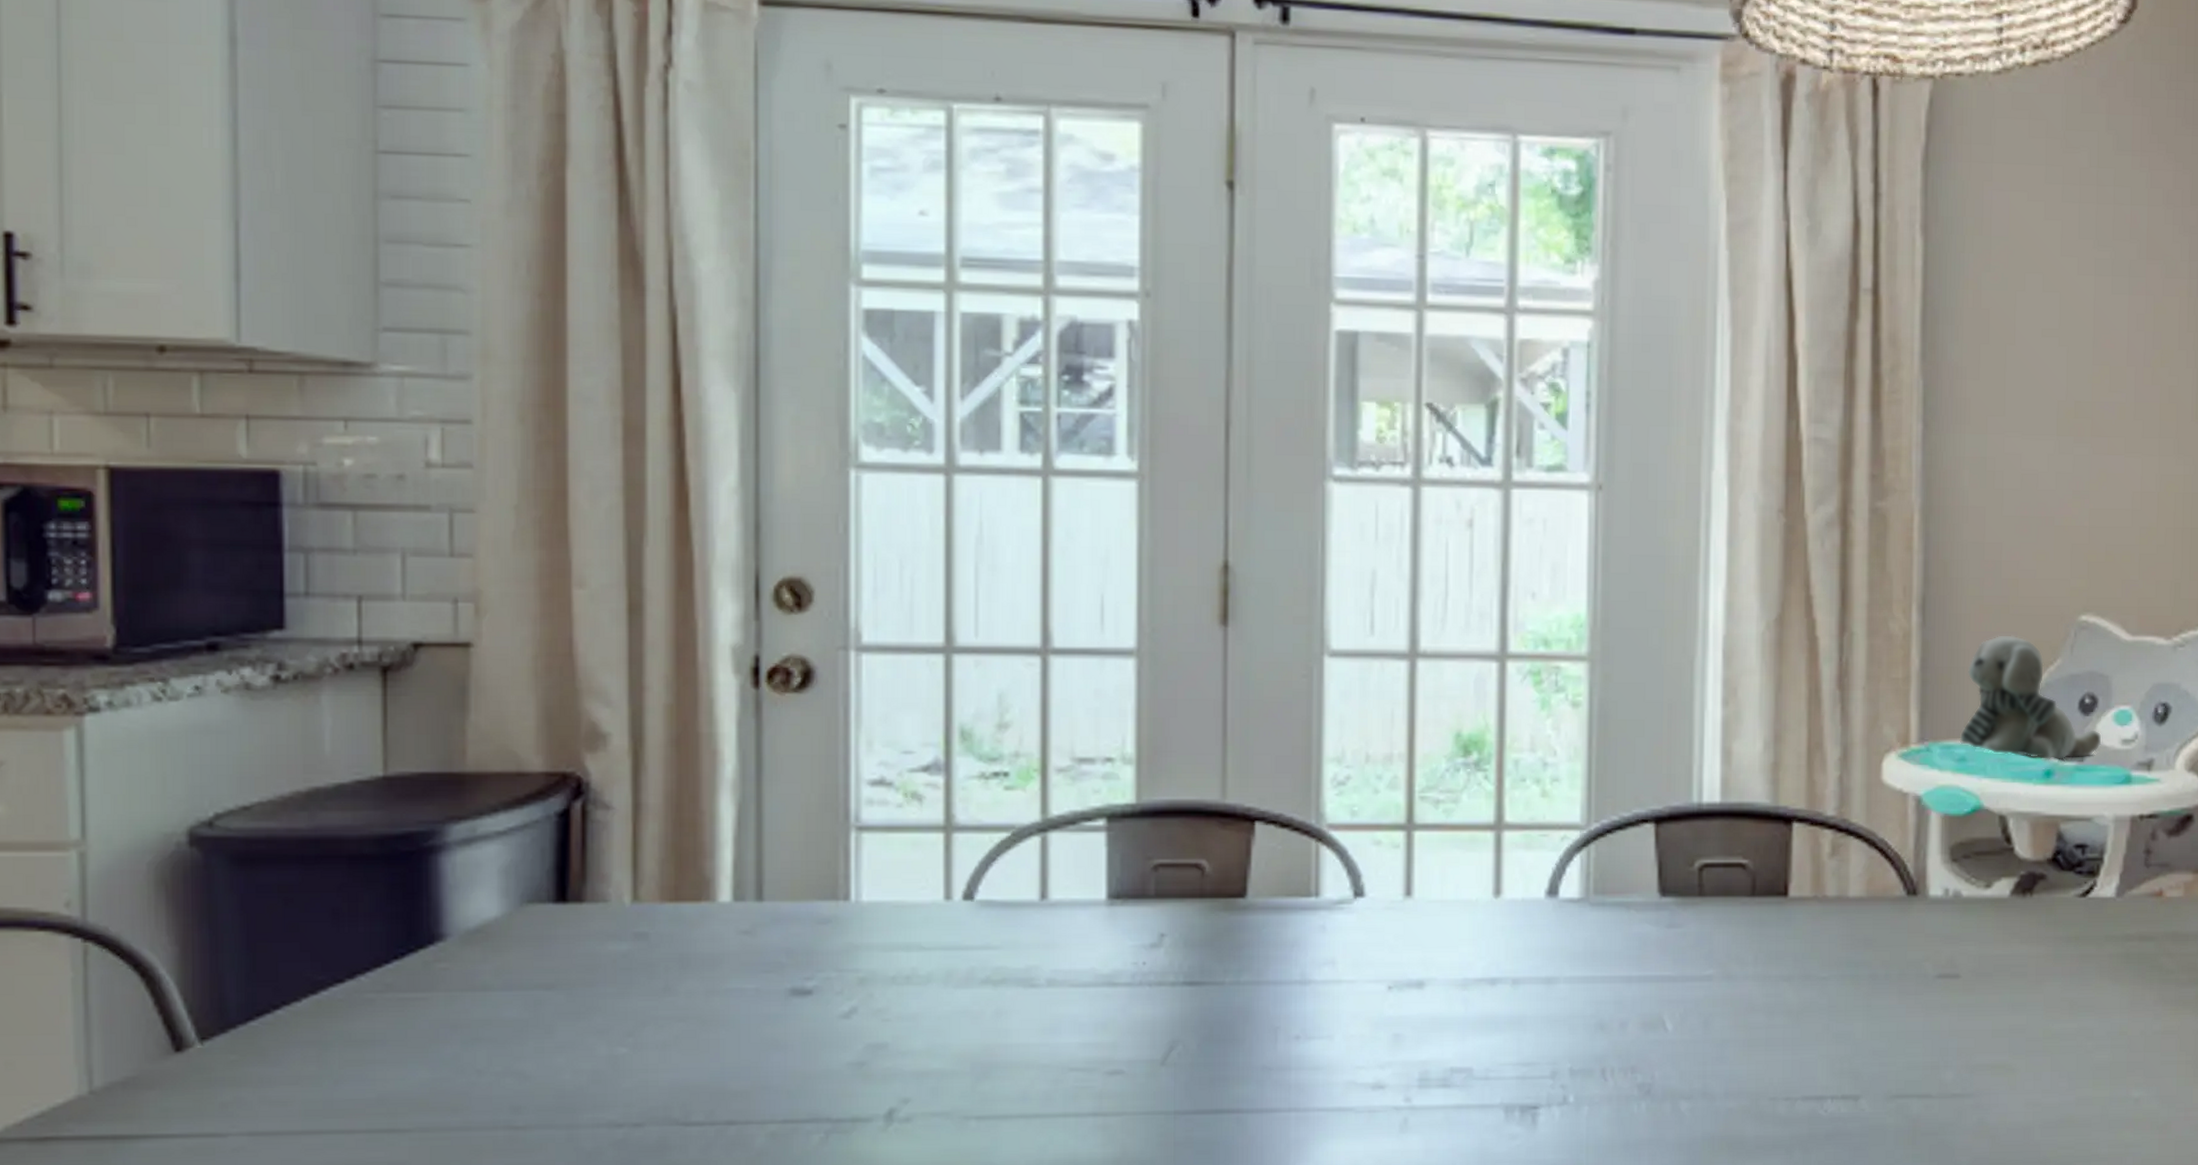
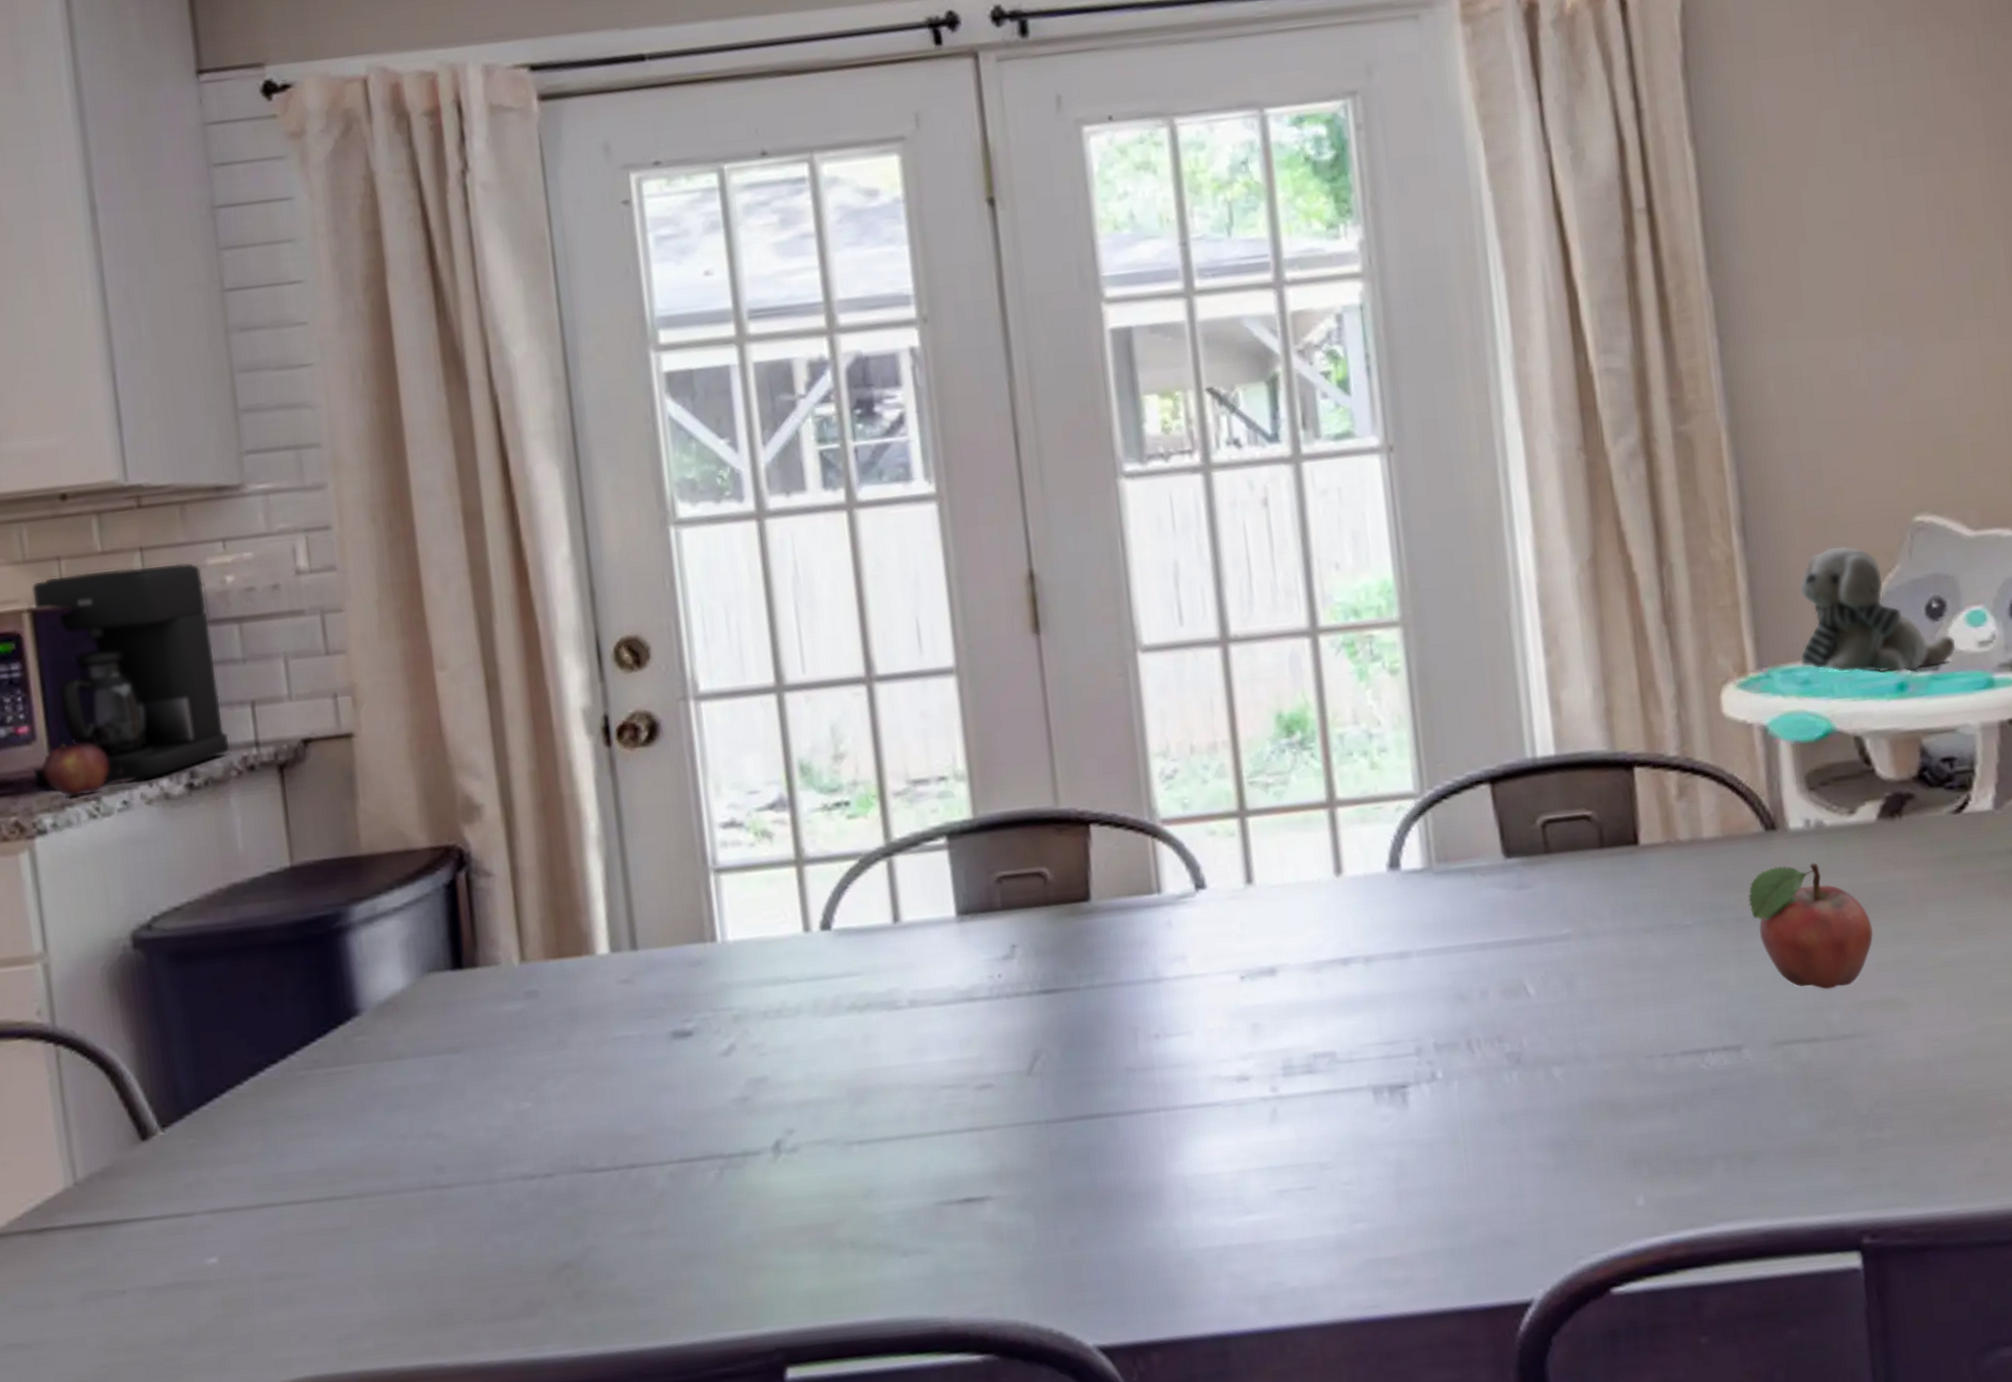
coffee maker: none [90,434,329,667] -> present [31,562,231,789]
fruit: none [102,616,183,675] -> present [42,742,110,797]
fruit: none [1883,930,1993,1050] -> present [1748,862,1874,989]

